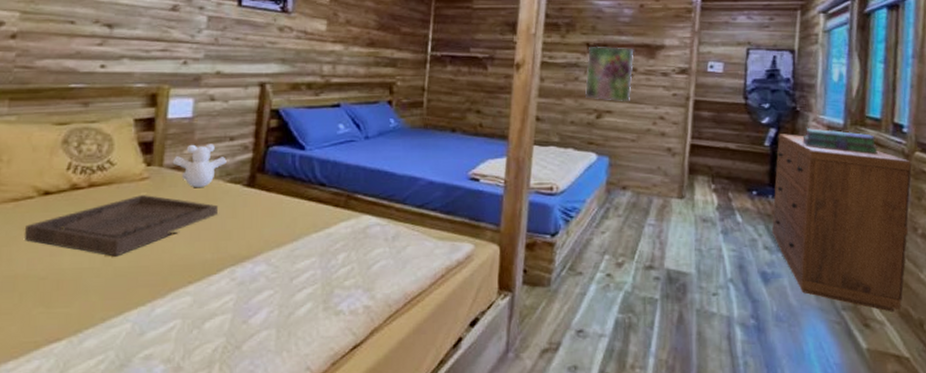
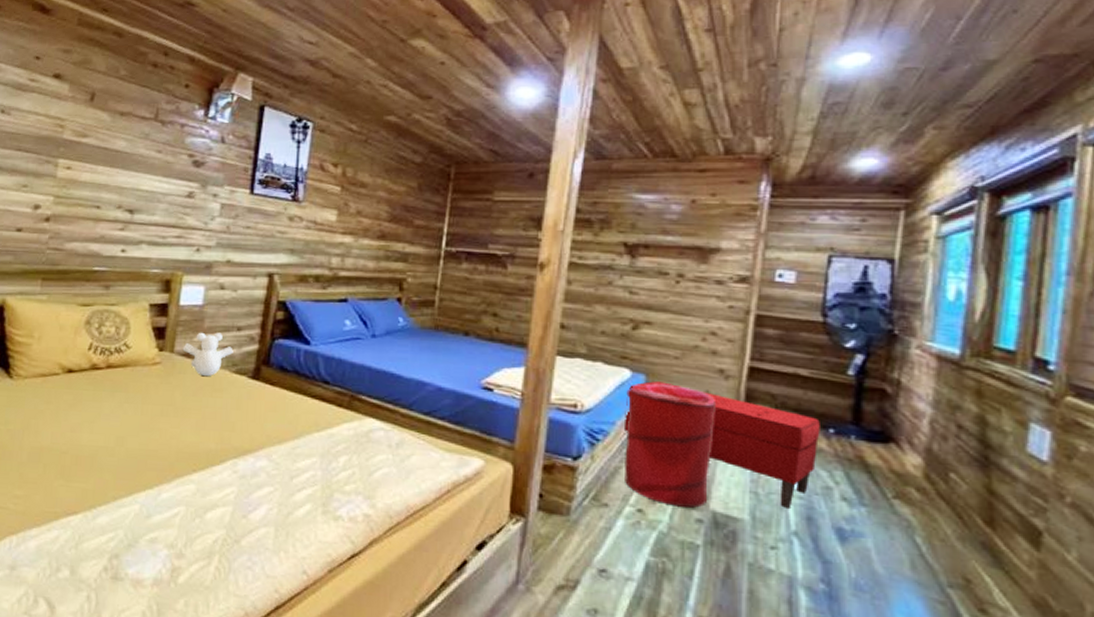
tray: present [24,195,219,257] -> none [50,379,224,438]
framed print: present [584,46,634,102] -> none [619,246,682,313]
bench: none [592,162,746,260] -> present [623,381,820,508]
laundry hamper: none [594,163,667,268] -> present [625,383,717,508]
dresser: present [771,134,912,312] -> none [852,361,1060,599]
stack of books: present [802,128,878,154] -> none [901,357,1010,395]

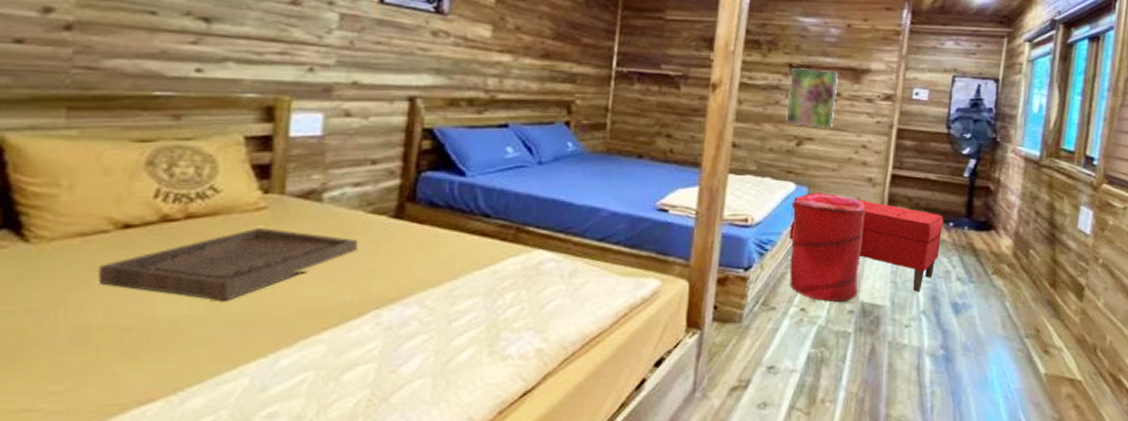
tray: none [50,379,224,438] -> present [97,228,359,301]
teddy bear: present [182,332,233,376] -> none [297,167,368,219]
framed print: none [619,246,682,313] -> present [785,67,839,129]

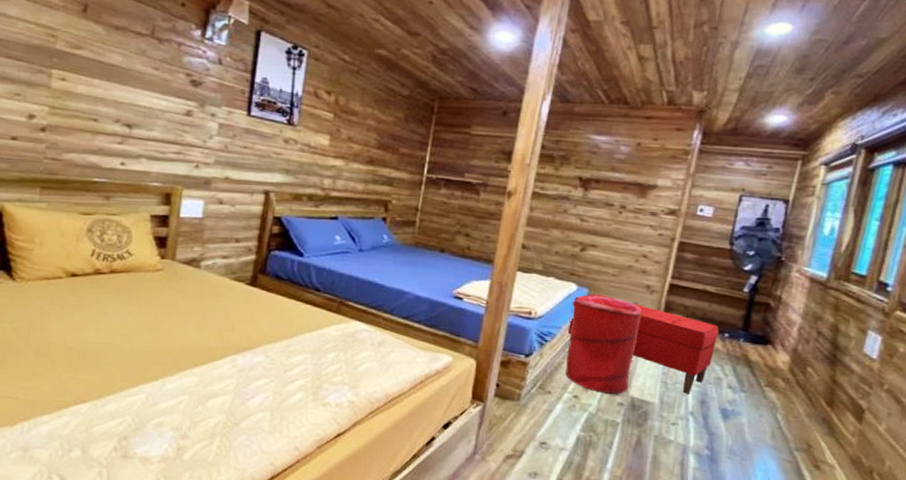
tray: present [97,228,359,301] -> none [55,284,224,336]
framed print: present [785,67,839,129] -> none [571,180,626,238]

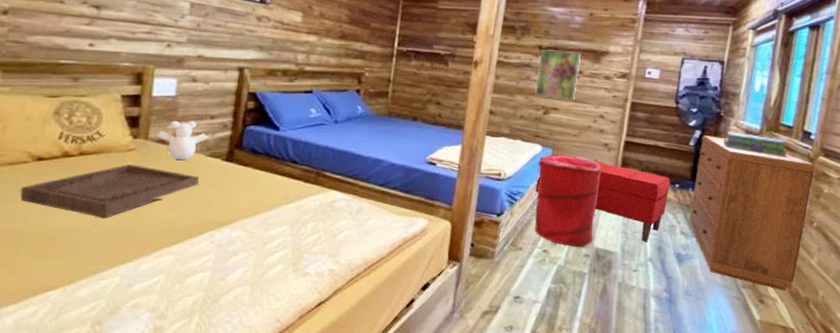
tray: none [55,284,224,336] -> present [20,164,200,218]
teddy bear: none [183,242,232,282] -> present [157,120,207,159]
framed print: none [571,180,626,238] -> present [534,49,582,101]
dresser: none [737,281,890,458] -> present [689,135,815,291]
stack of books: none [782,278,859,309] -> present [723,132,788,156]

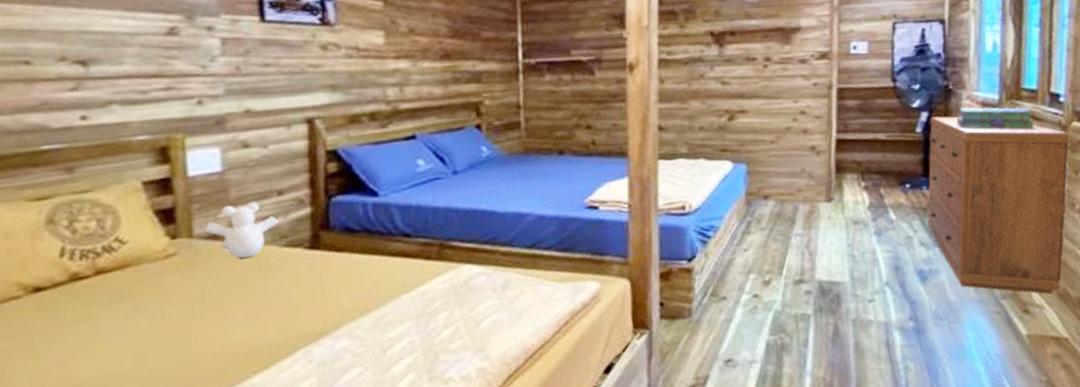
tray: present [20,164,200,218] -> none [15,274,277,356]
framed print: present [534,49,582,101] -> none [712,33,767,99]
bench: present [535,154,670,242] -> none [731,167,899,263]
laundry hamper: present [535,155,602,246] -> none [730,169,813,285]

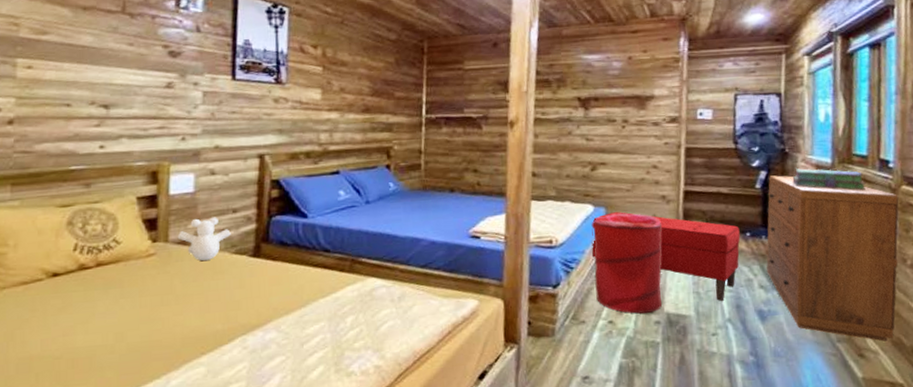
laundry hamper: none [730,169,813,285] -> present [591,213,663,314]
bench: none [731,167,899,263] -> present [591,212,740,301]

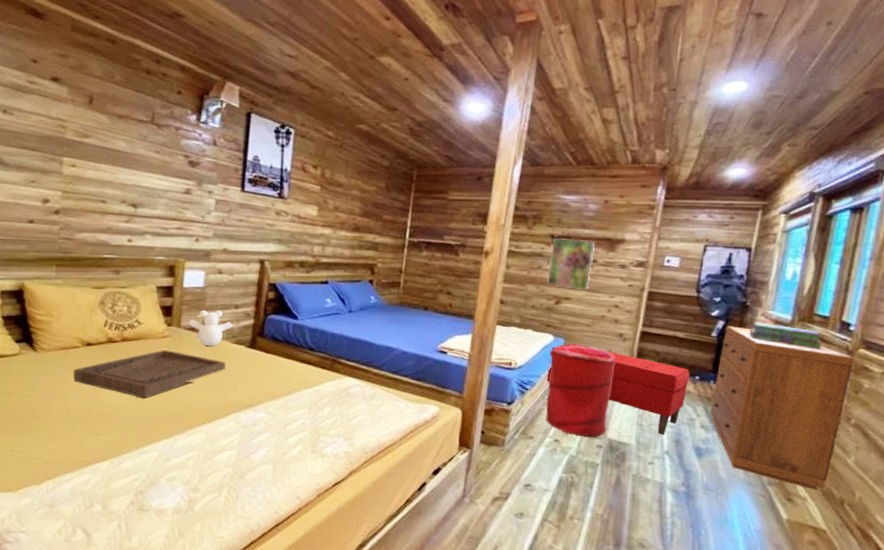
tray: none [35,271,226,333] -> present [73,350,226,399]
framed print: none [578,99,625,154] -> present [546,237,596,291]

